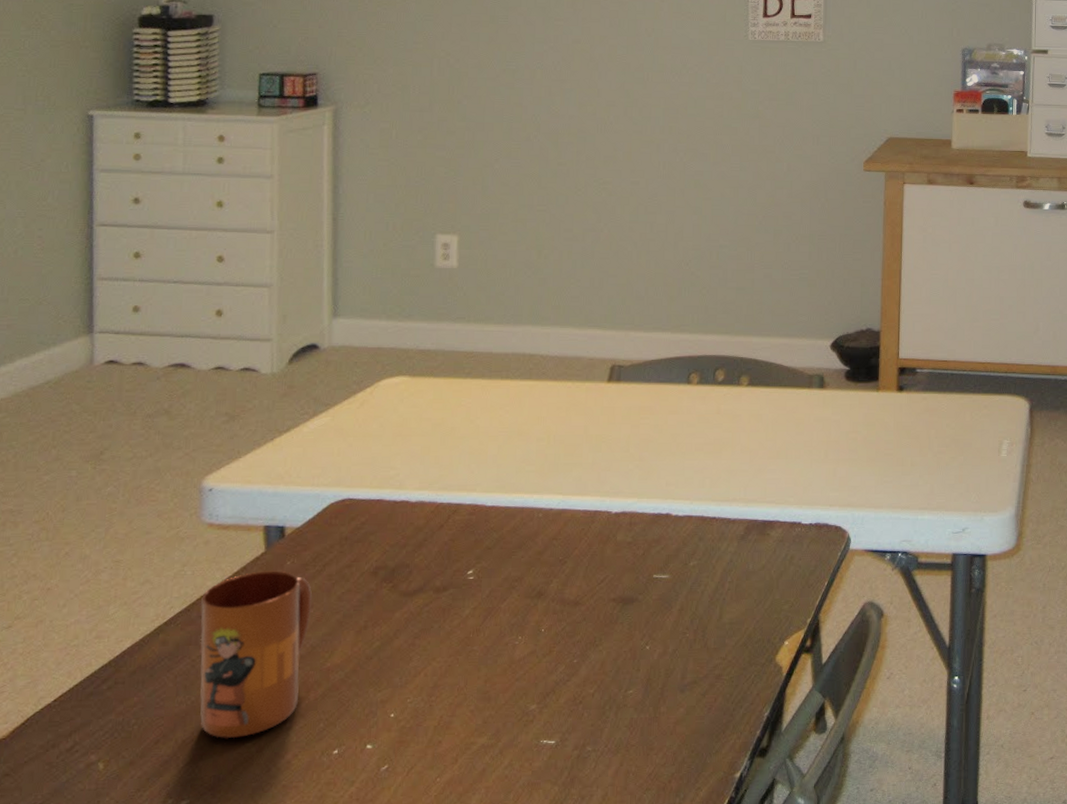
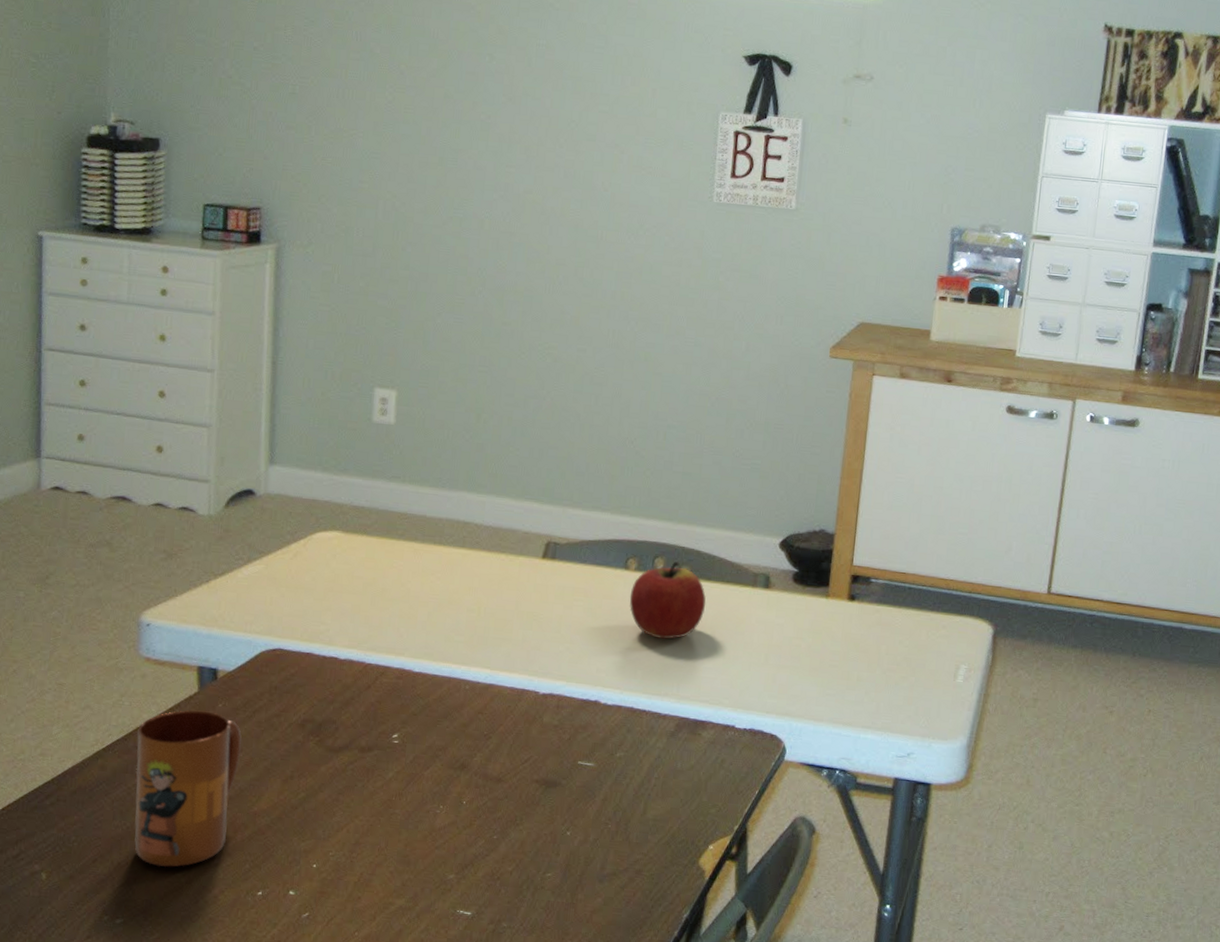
apple: none [693,372,766,448] -> present [629,561,706,640]

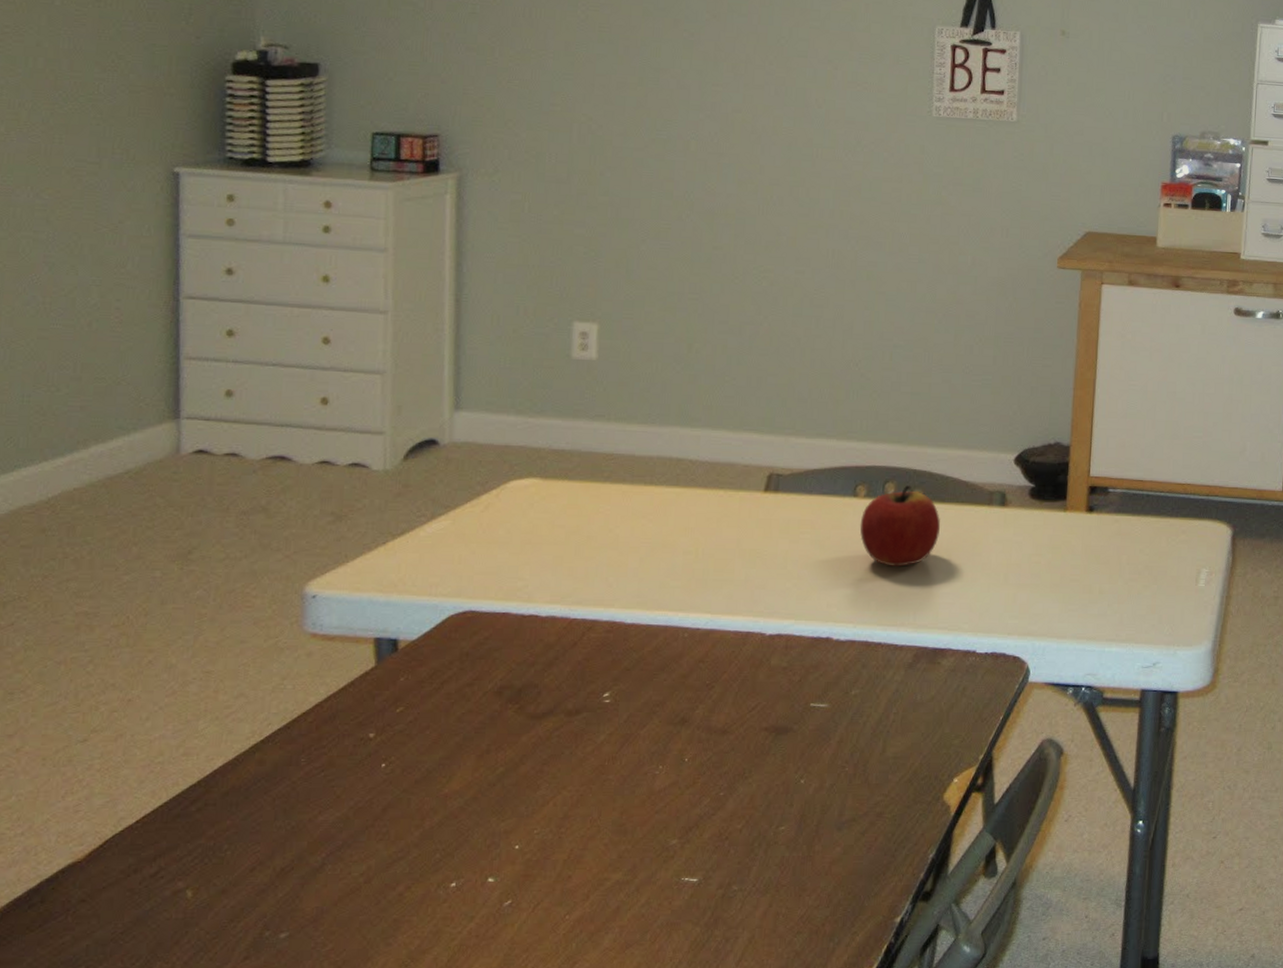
mug: present [134,710,242,868] -> none [301,687,428,868]

